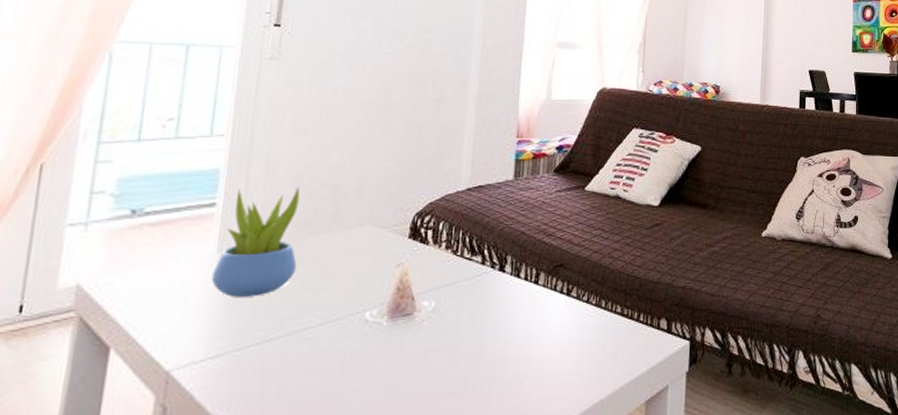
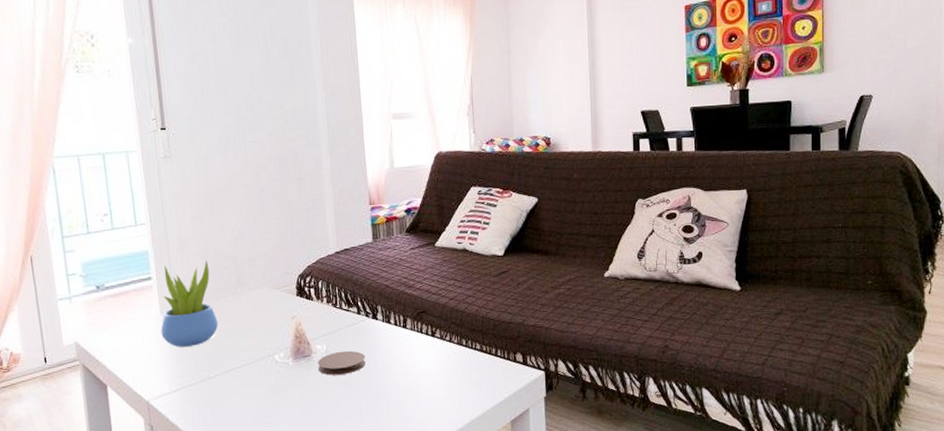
coaster: none [420,309,482,340] -> present [318,350,366,375]

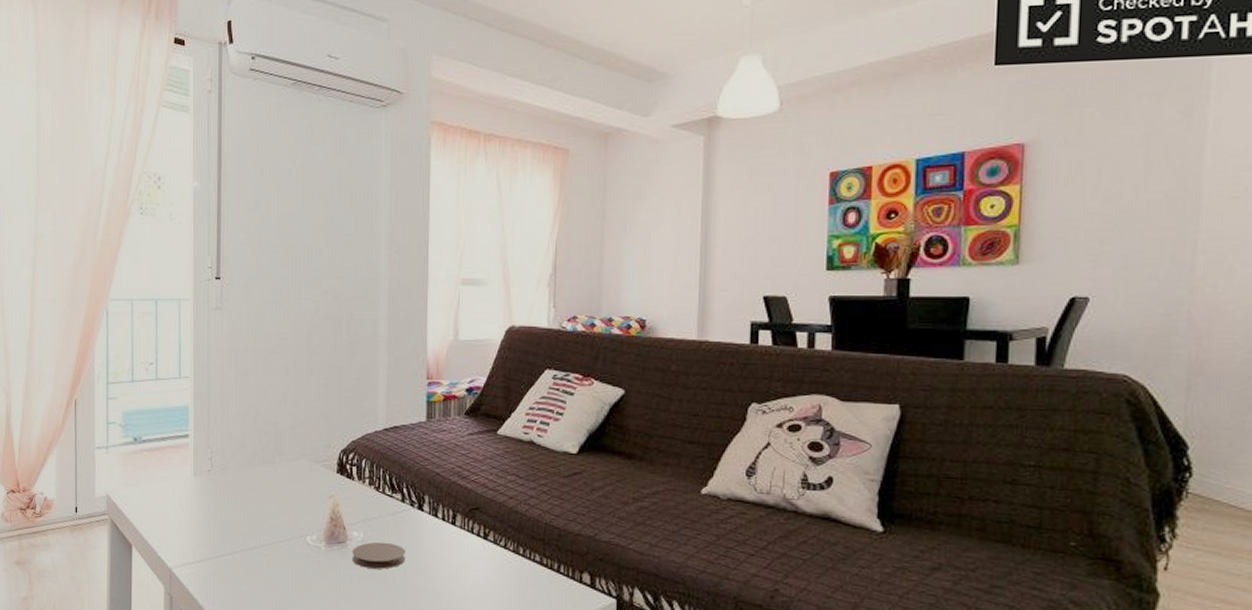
succulent plant: present [160,260,219,347] -> none [192,422,251,515]

